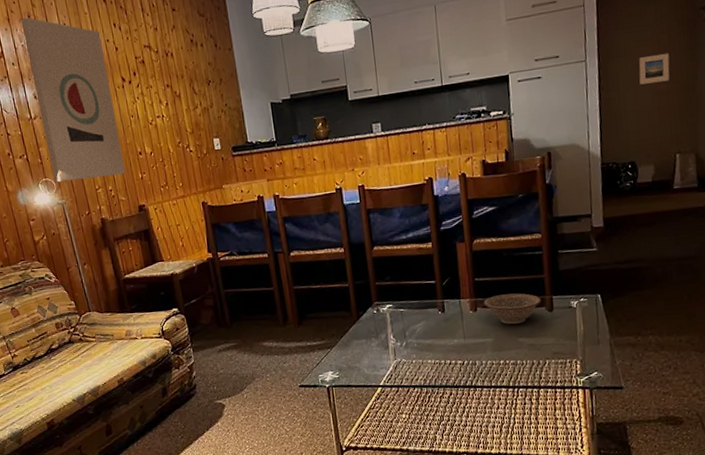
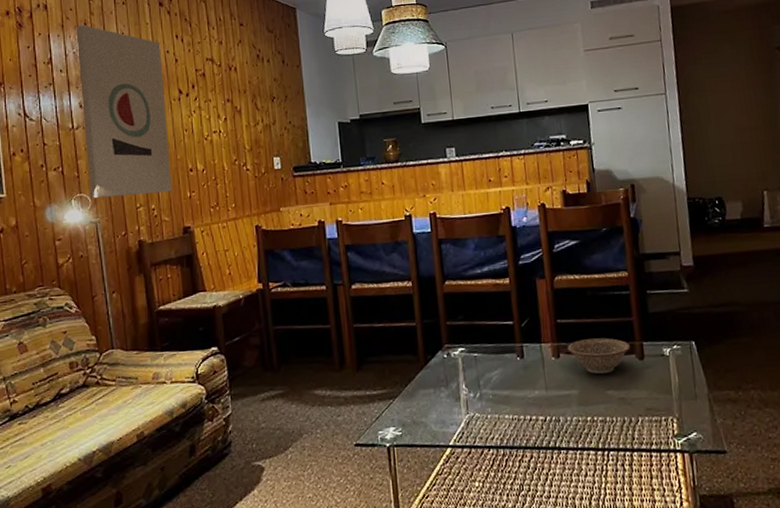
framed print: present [639,52,670,85] -> none [719,89,751,119]

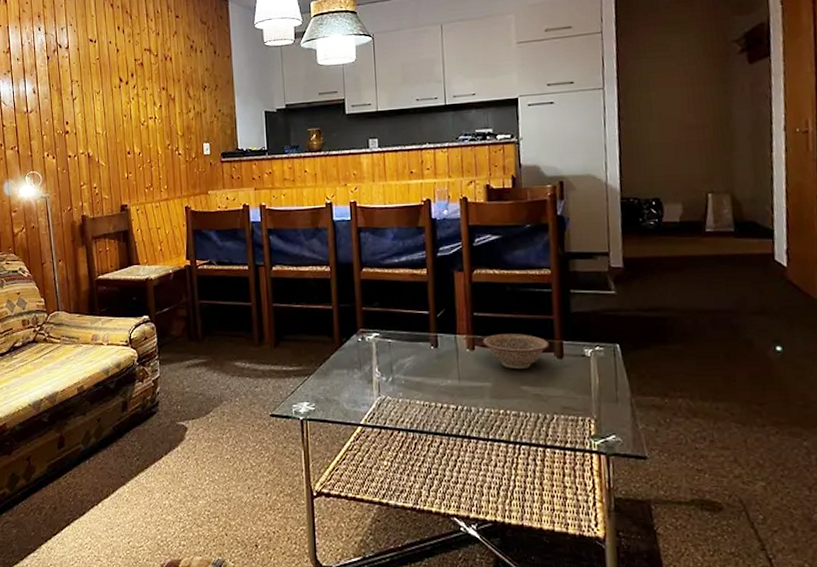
wall art: present [76,25,172,199] -> none [31,17,112,176]

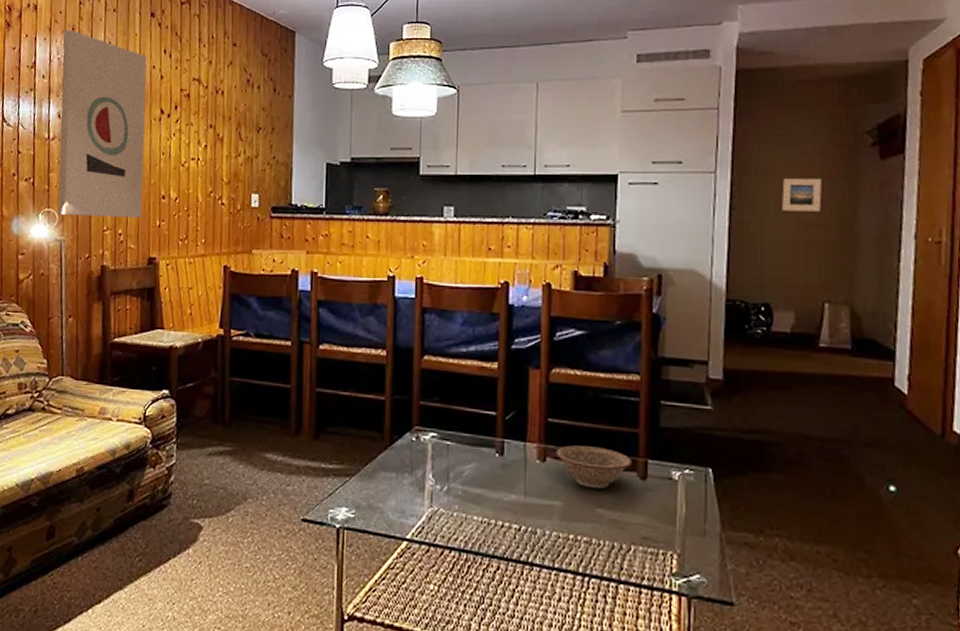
wall art: none [31,17,112,176] -> present [58,30,147,218]
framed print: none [663,85,699,117] -> present [782,178,822,212]

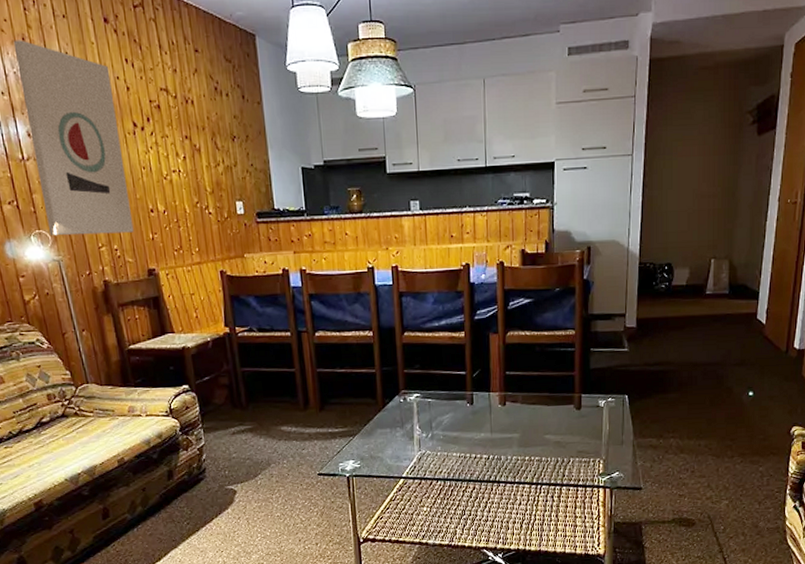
decorative bowl: present [556,445,633,489] -> none [513,389,570,421]
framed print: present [782,178,822,212] -> none [683,154,713,185]

